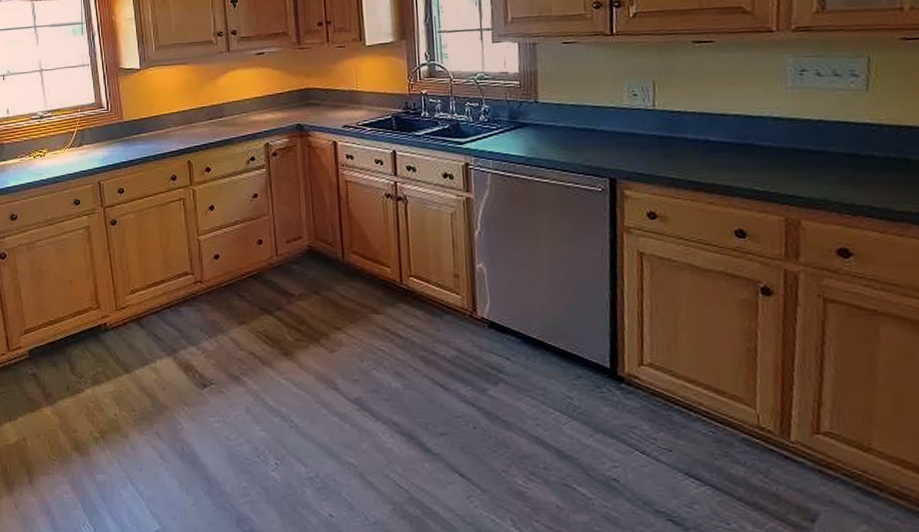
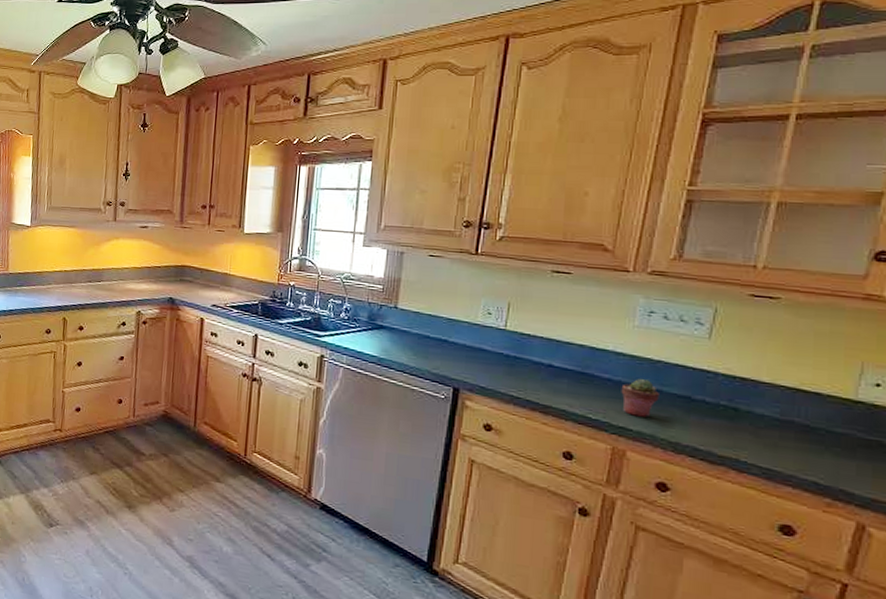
potted succulent: none [784,142,826,182] -> present [621,379,659,417]

